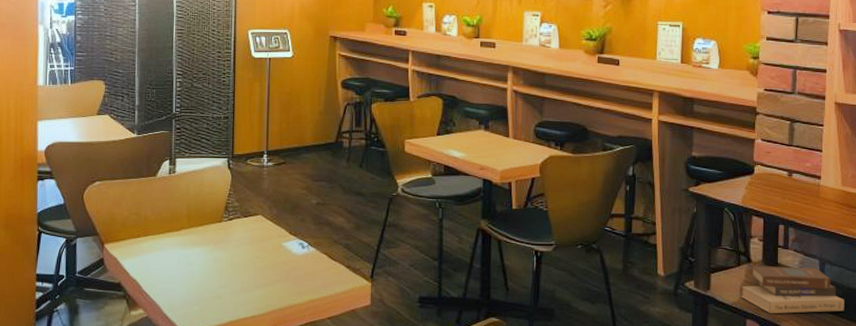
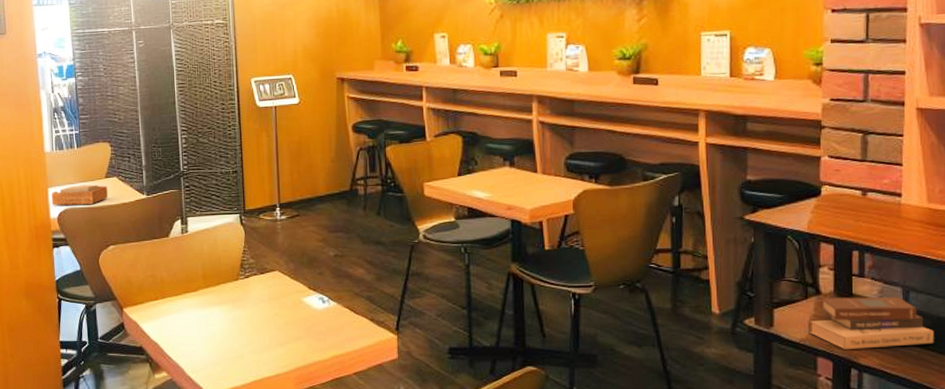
napkin holder: none [40,120,99,141] -> present [51,184,109,206]

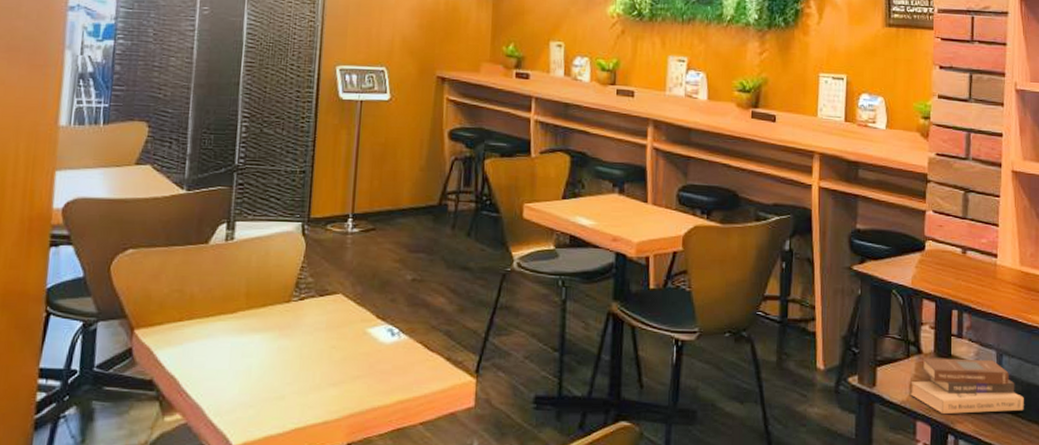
napkin holder: present [51,184,109,206] -> none [57,170,137,197]

